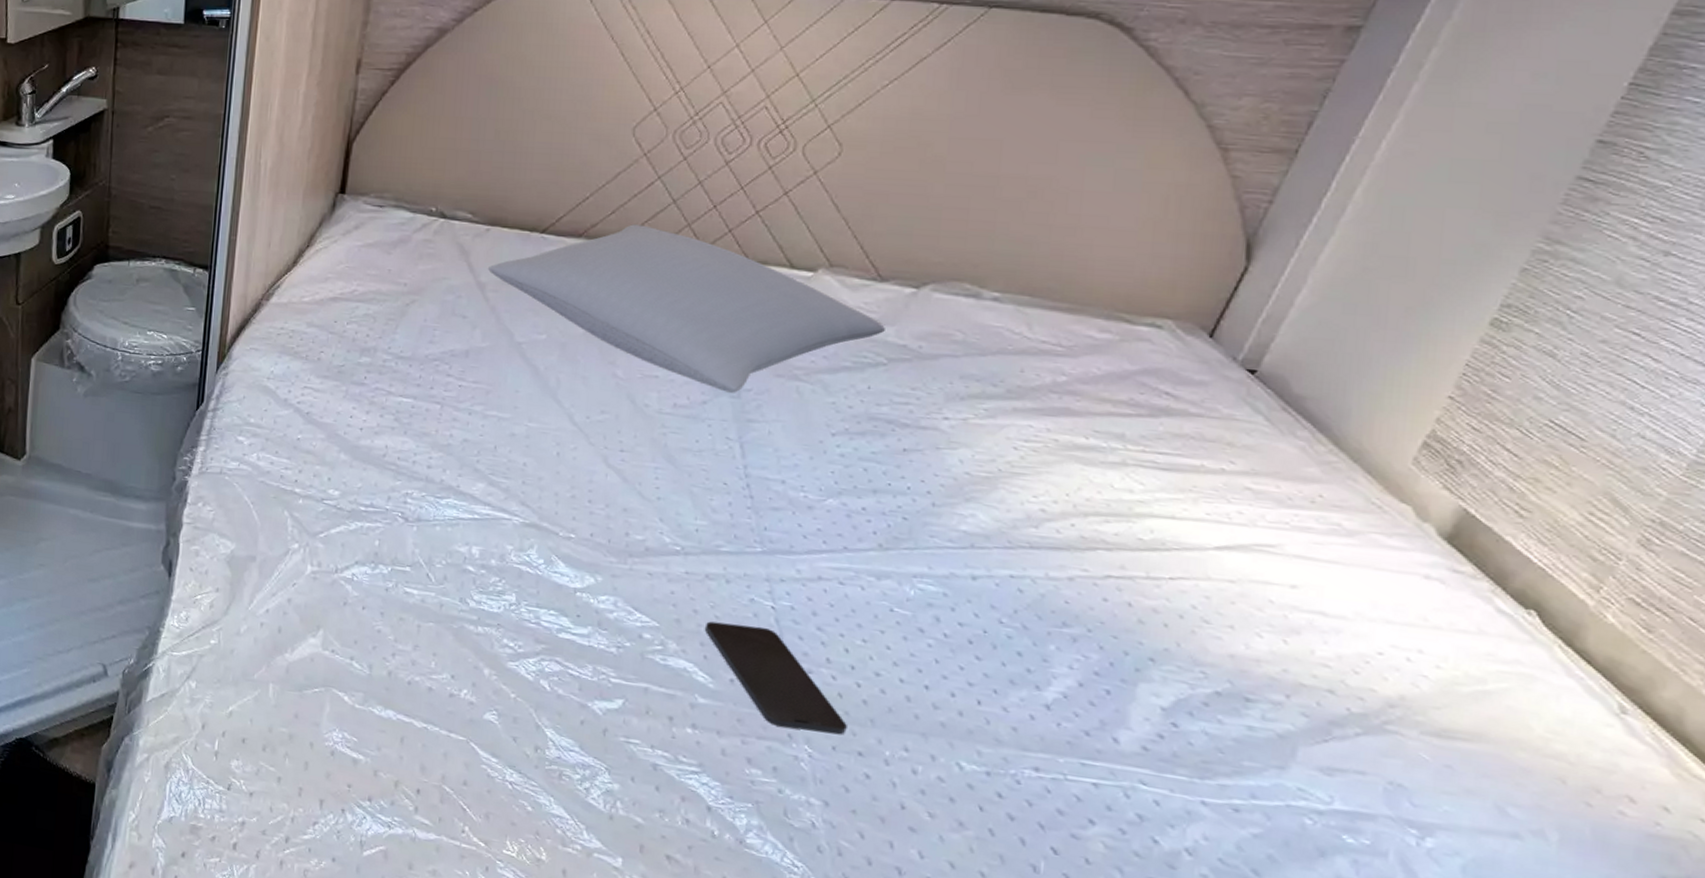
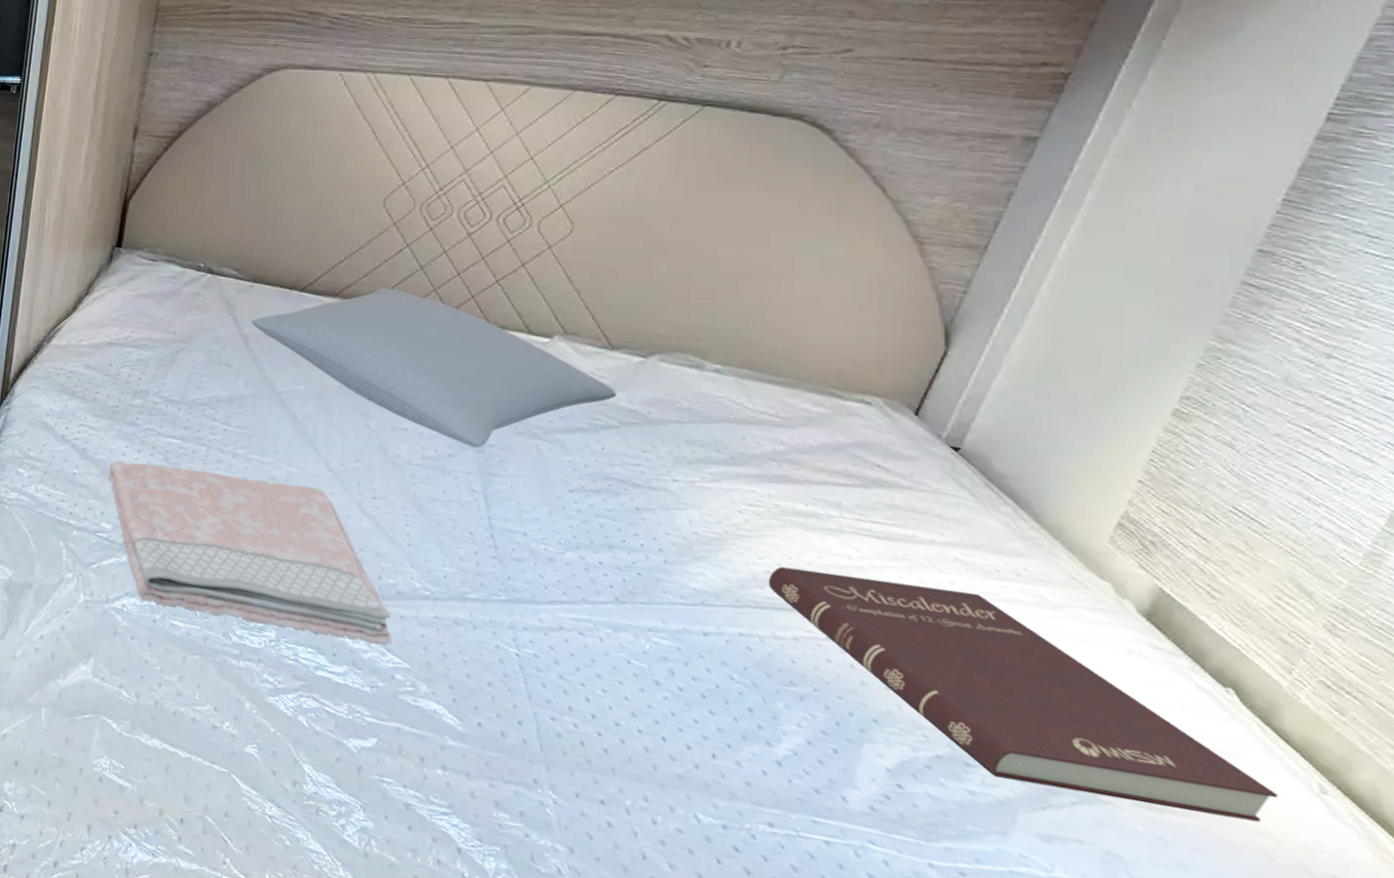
towel: none [335,424,640,605] -> present [108,461,392,646]
phone: present [704,621,847,735] -> none [453,665,589,783]
book: none [1043,504,1576,746] -> present [768,567,1278,823]

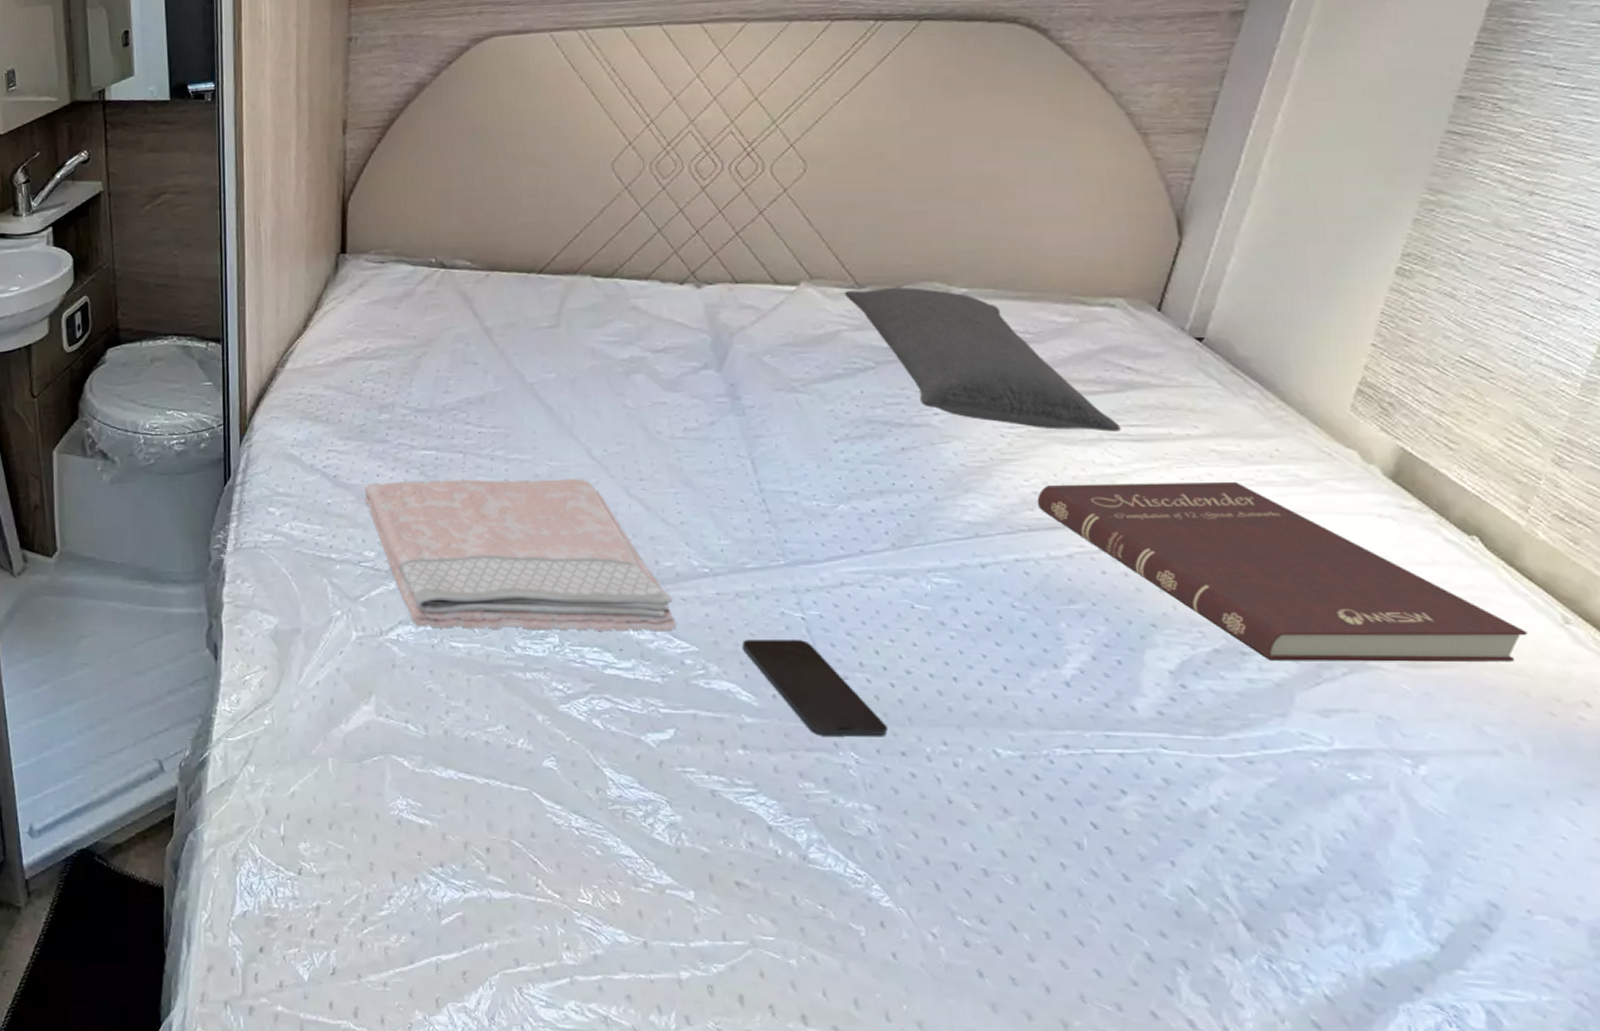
pillow: present [251,287,616,448] -> none [492,256,869,411]
phone: none [453,665,589,783] -> present [741,639,888,737]
pillow: none [596,350,863,526] -> present [843,287,1121,432]

